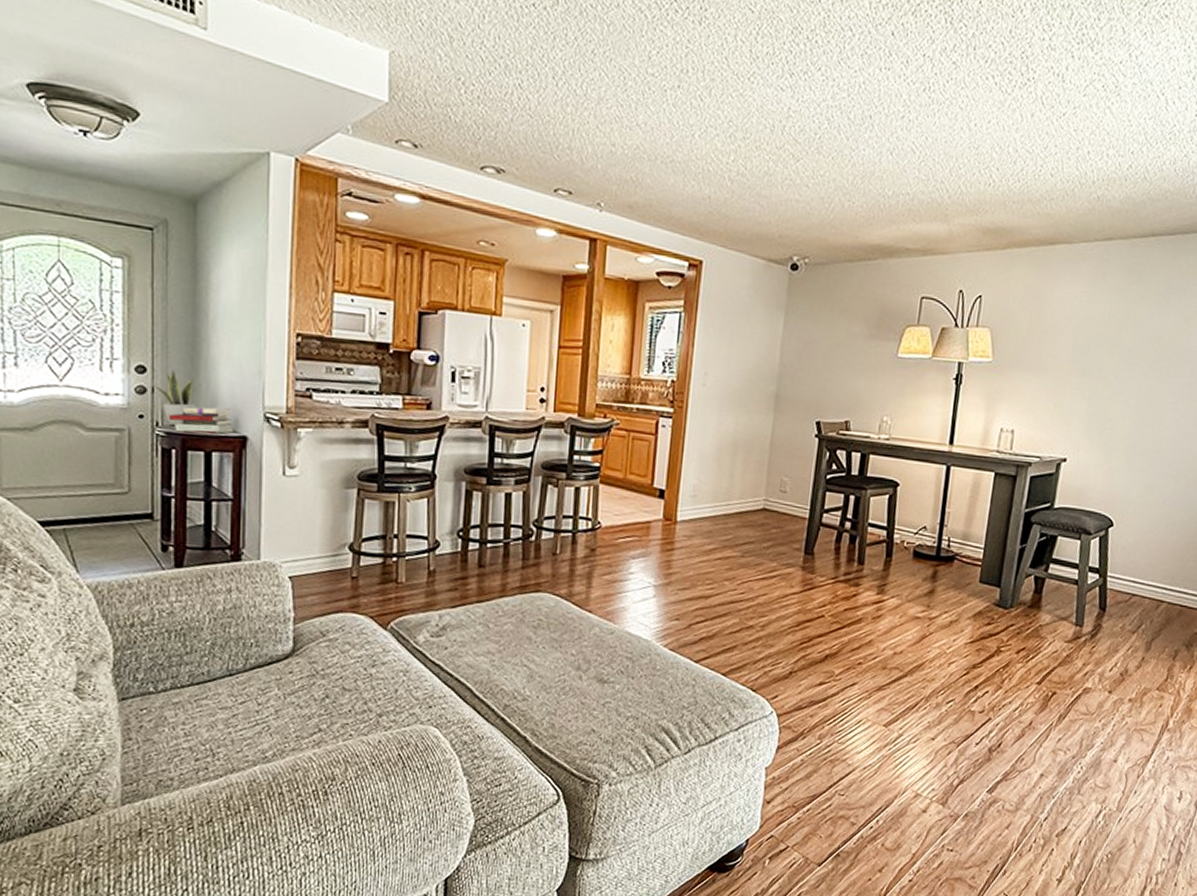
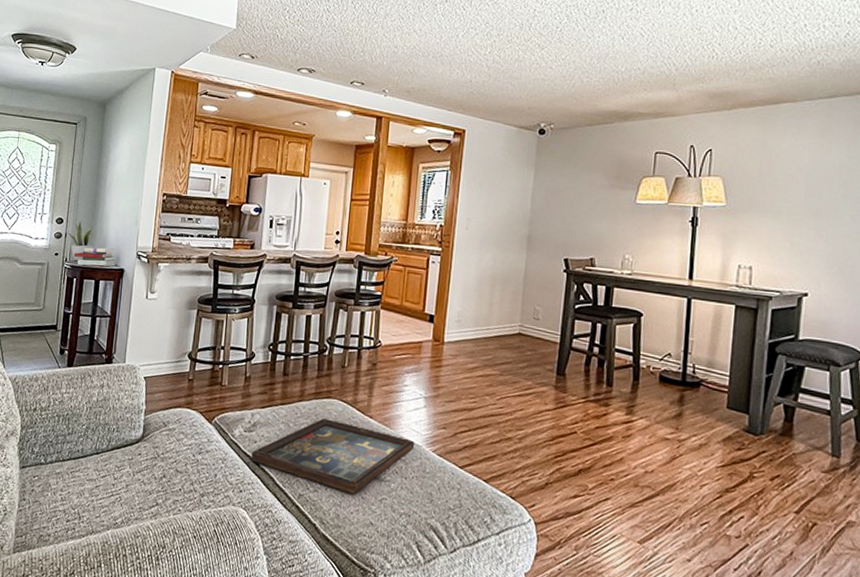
decorative tray: none [441,616,643,700] -> present [250,418,415,495]

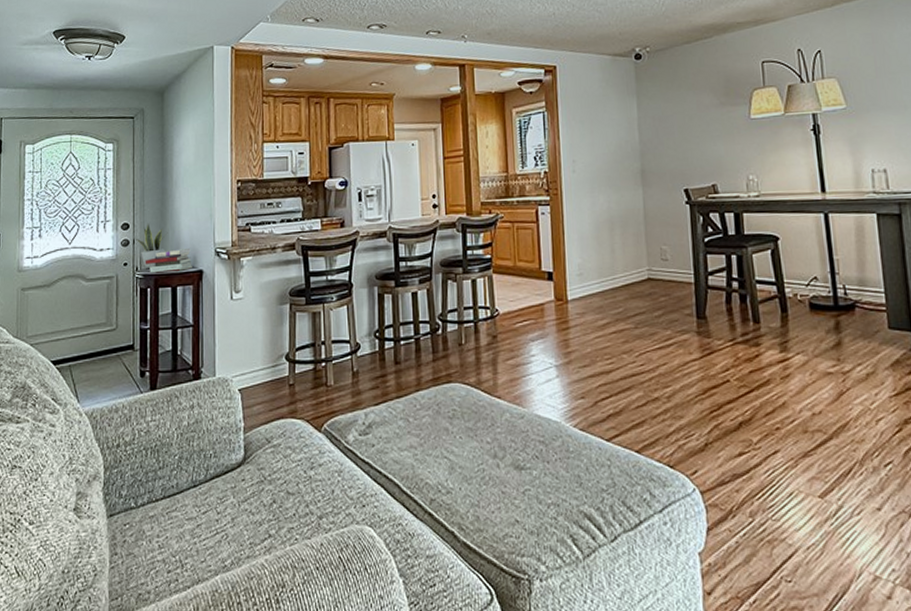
decorative tray: present [250,418,415,495] -> none [370,407,553,490]

